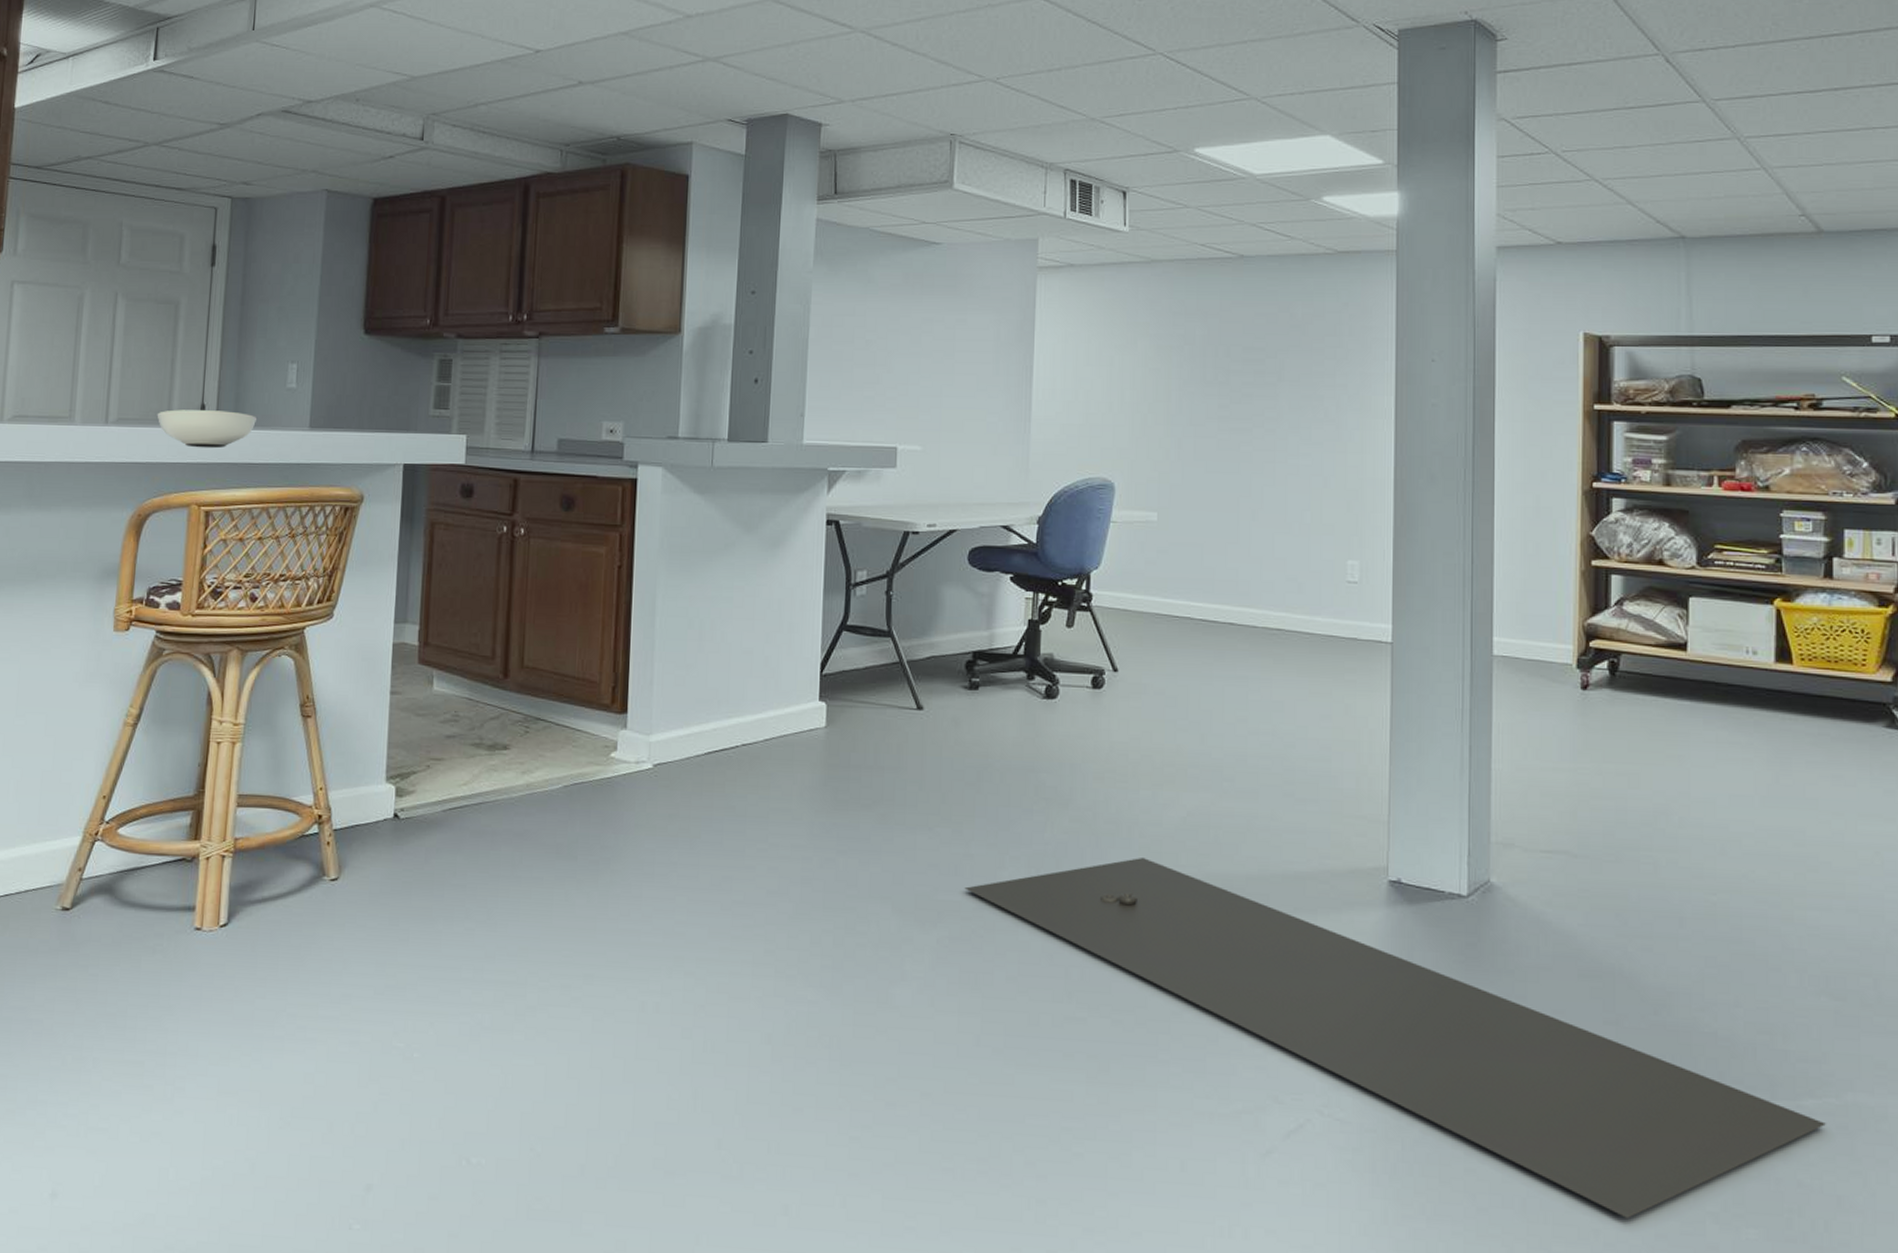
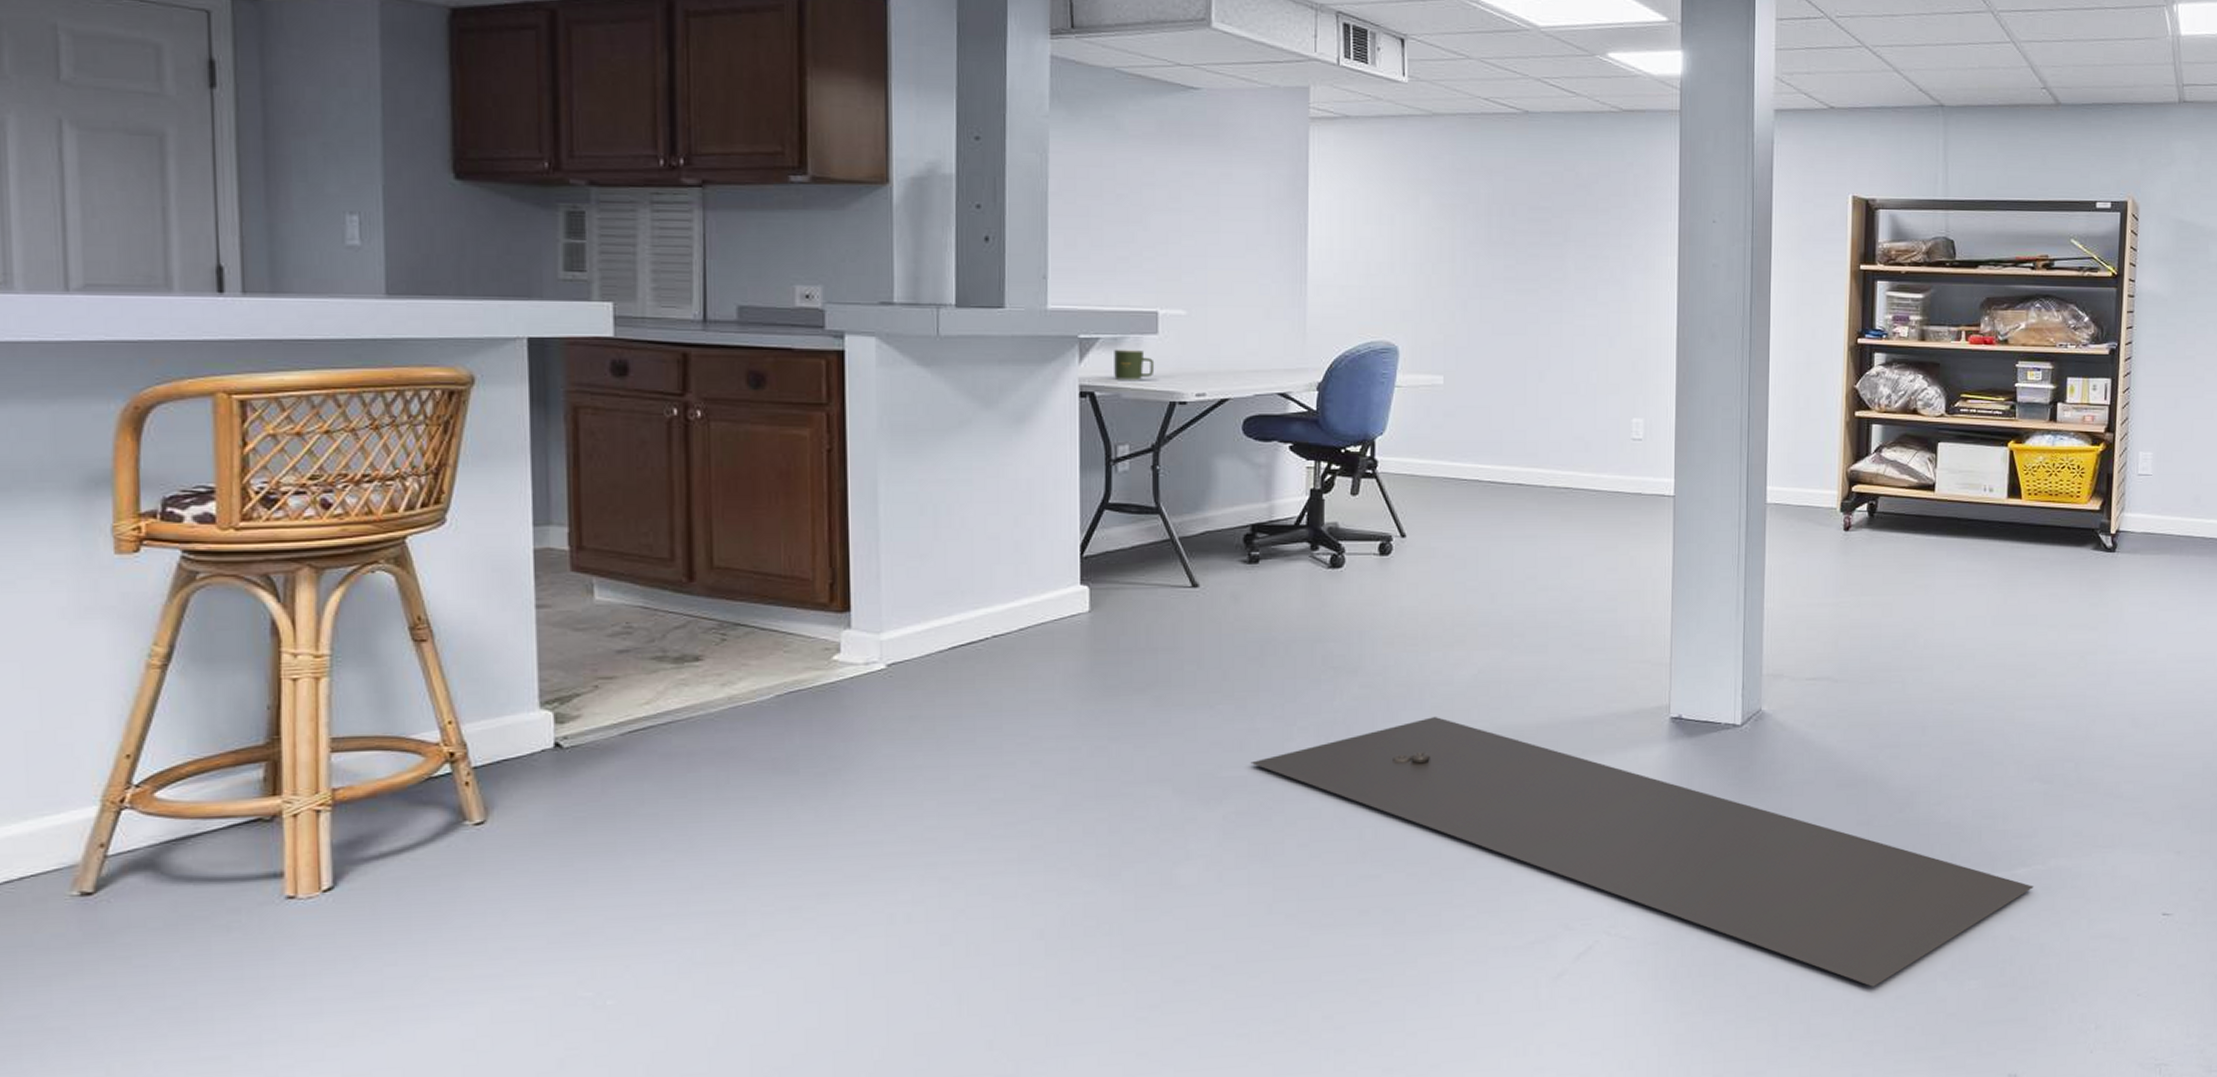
bowl: present [157,409,258,449] -> none [147,273,306,322]
mug: none [857,481,892,511] -> present [1114,349,1155,381]

